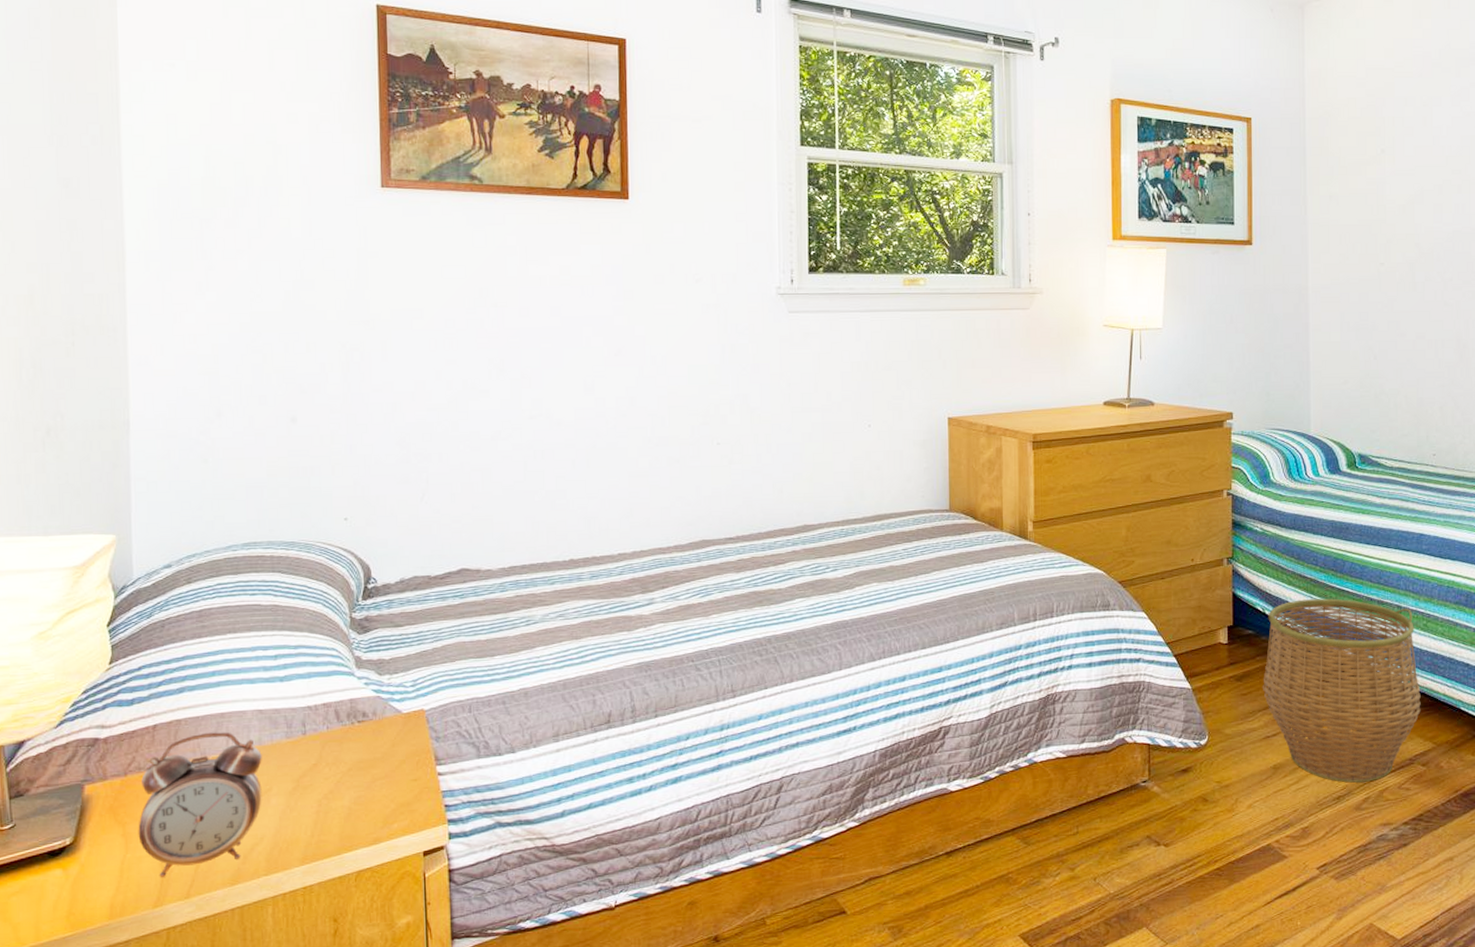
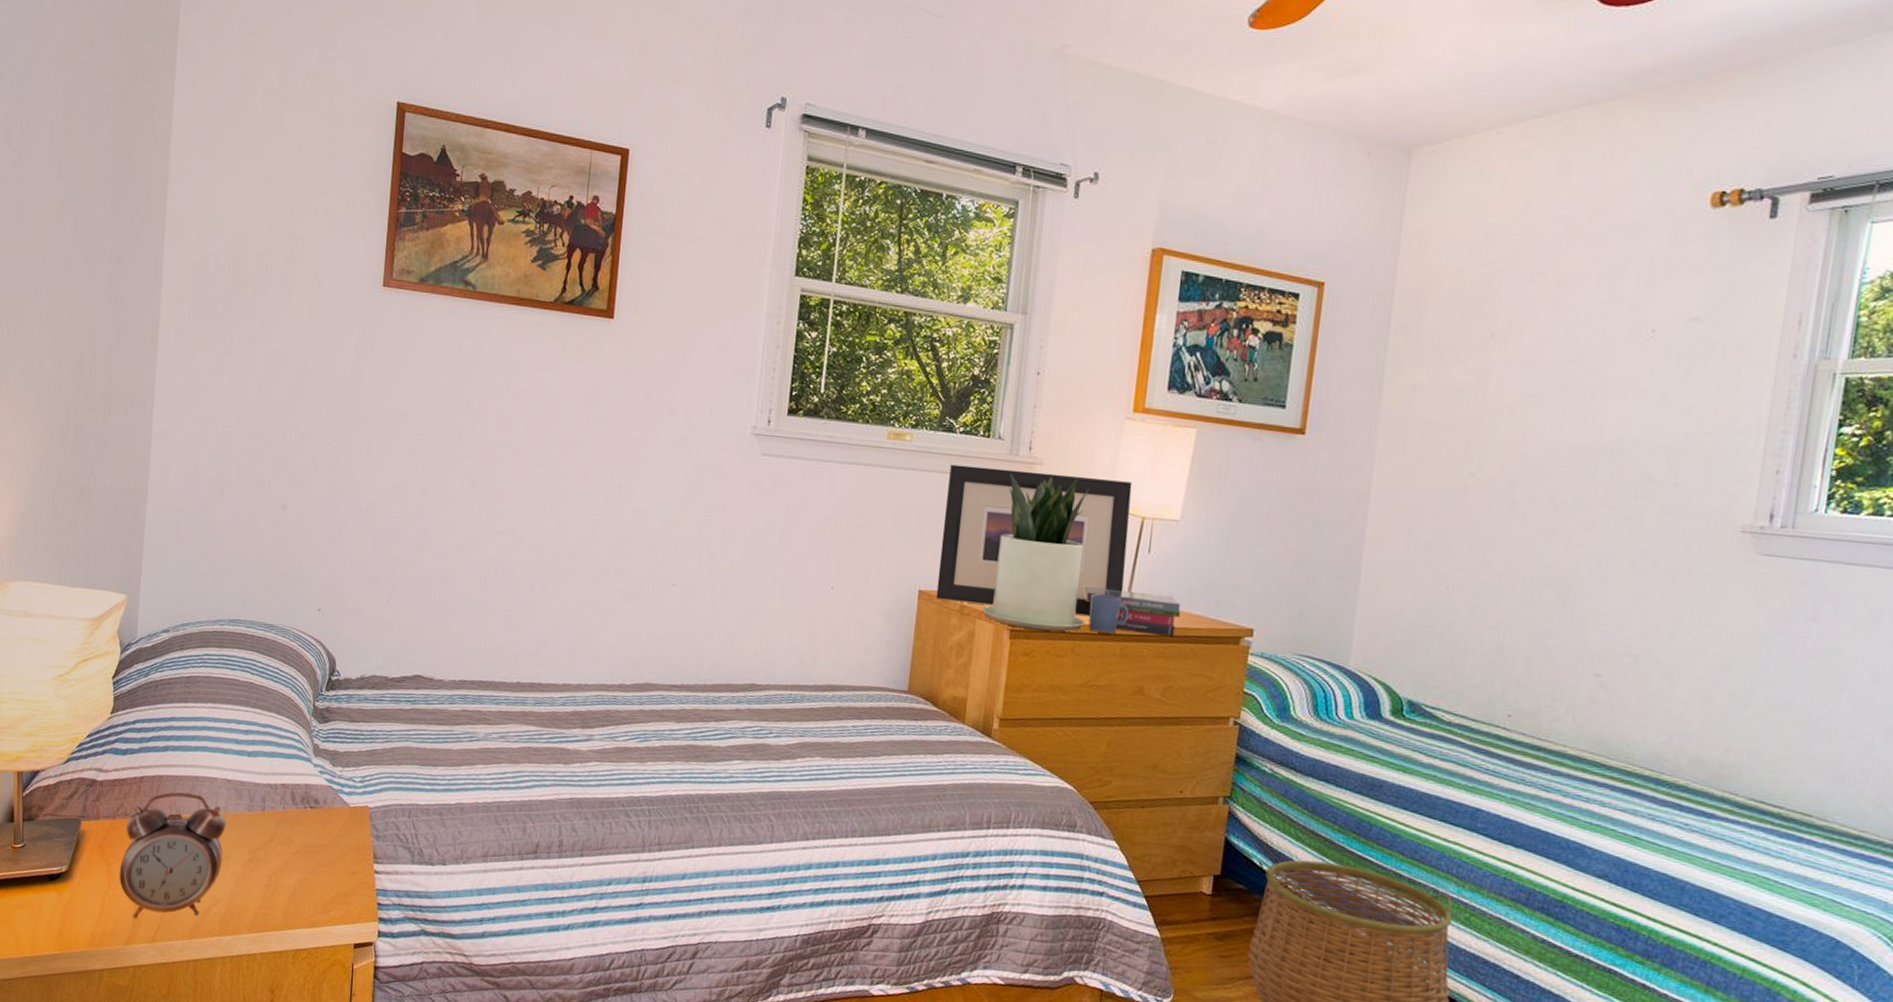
picture frame: none [962,300,1123,423] -> present [936,464,1132,616]
planter: none [1006,301,1095,439] -> present [982,472,1089,632]
books: none [1090,393,1172,429] -> present [1083,586,1181,636]
mug: none [1097,400,1131,433] -> present [1088,594,1129,634]

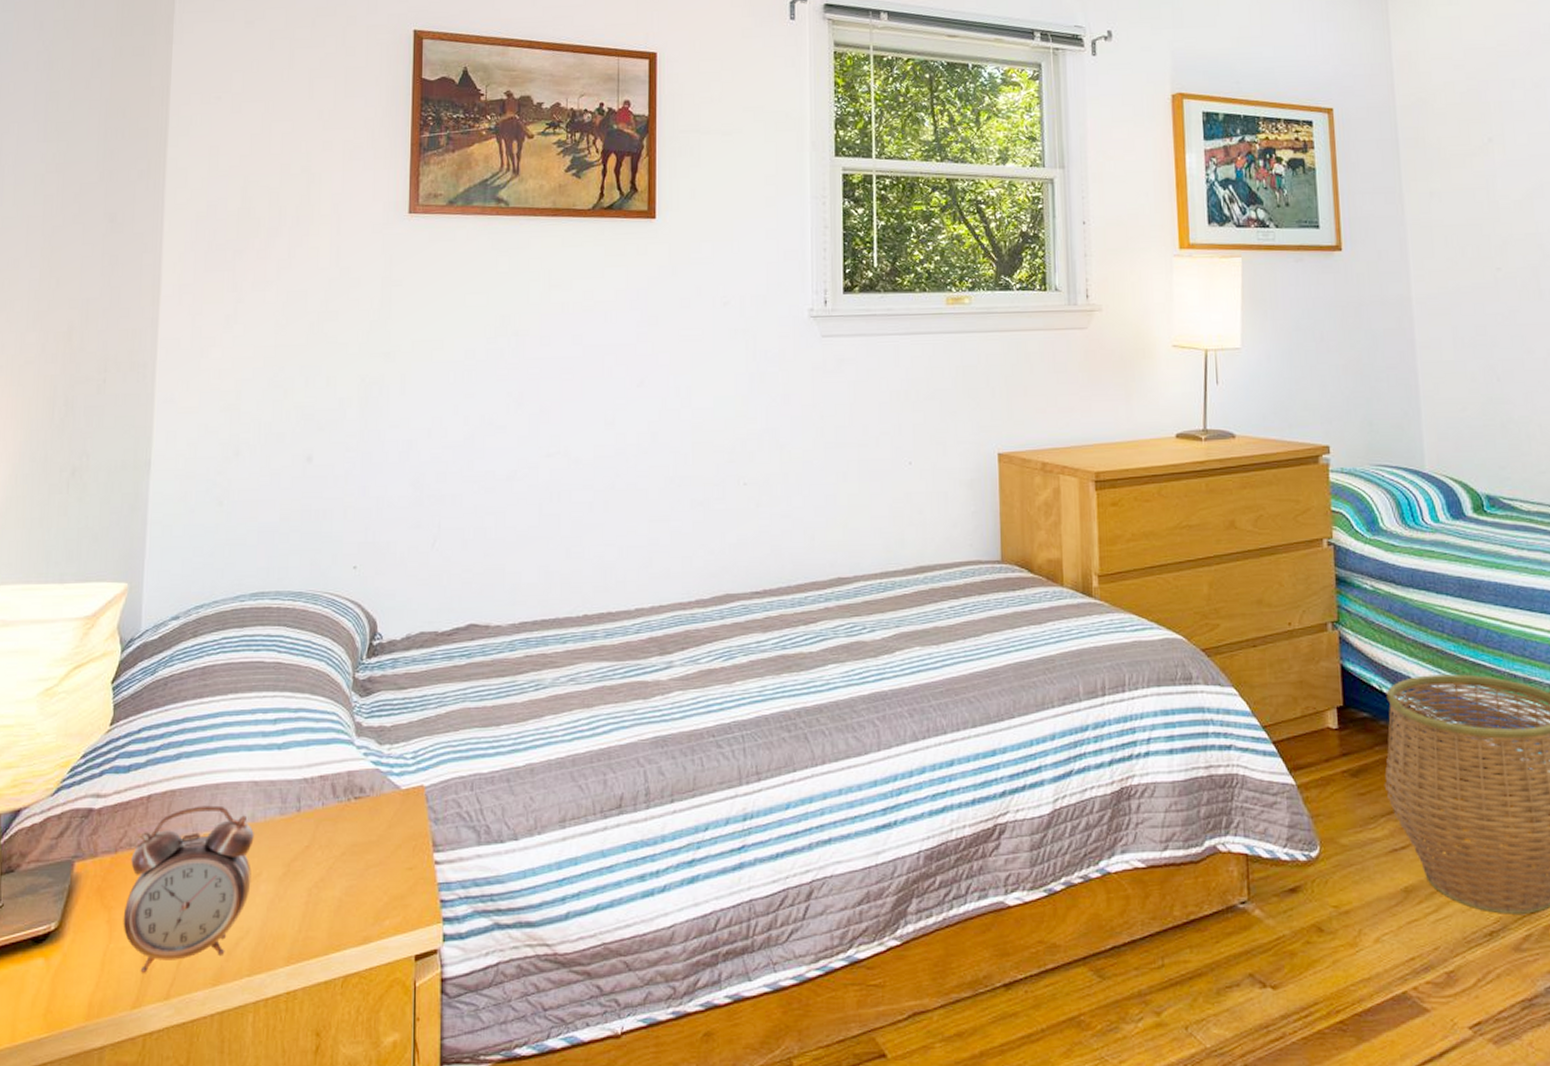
picture frame: present [936,464,1132,616] -> none [1012,317,1199,460]
planter: present [982,472,1089,632] -> none [1064,319,1167,478]
books: present [1083,586,1181,636] -> none [1160,424,1257,466]
mug: present [1088,594,1129,634] -> none [1168,432,1209,471]

